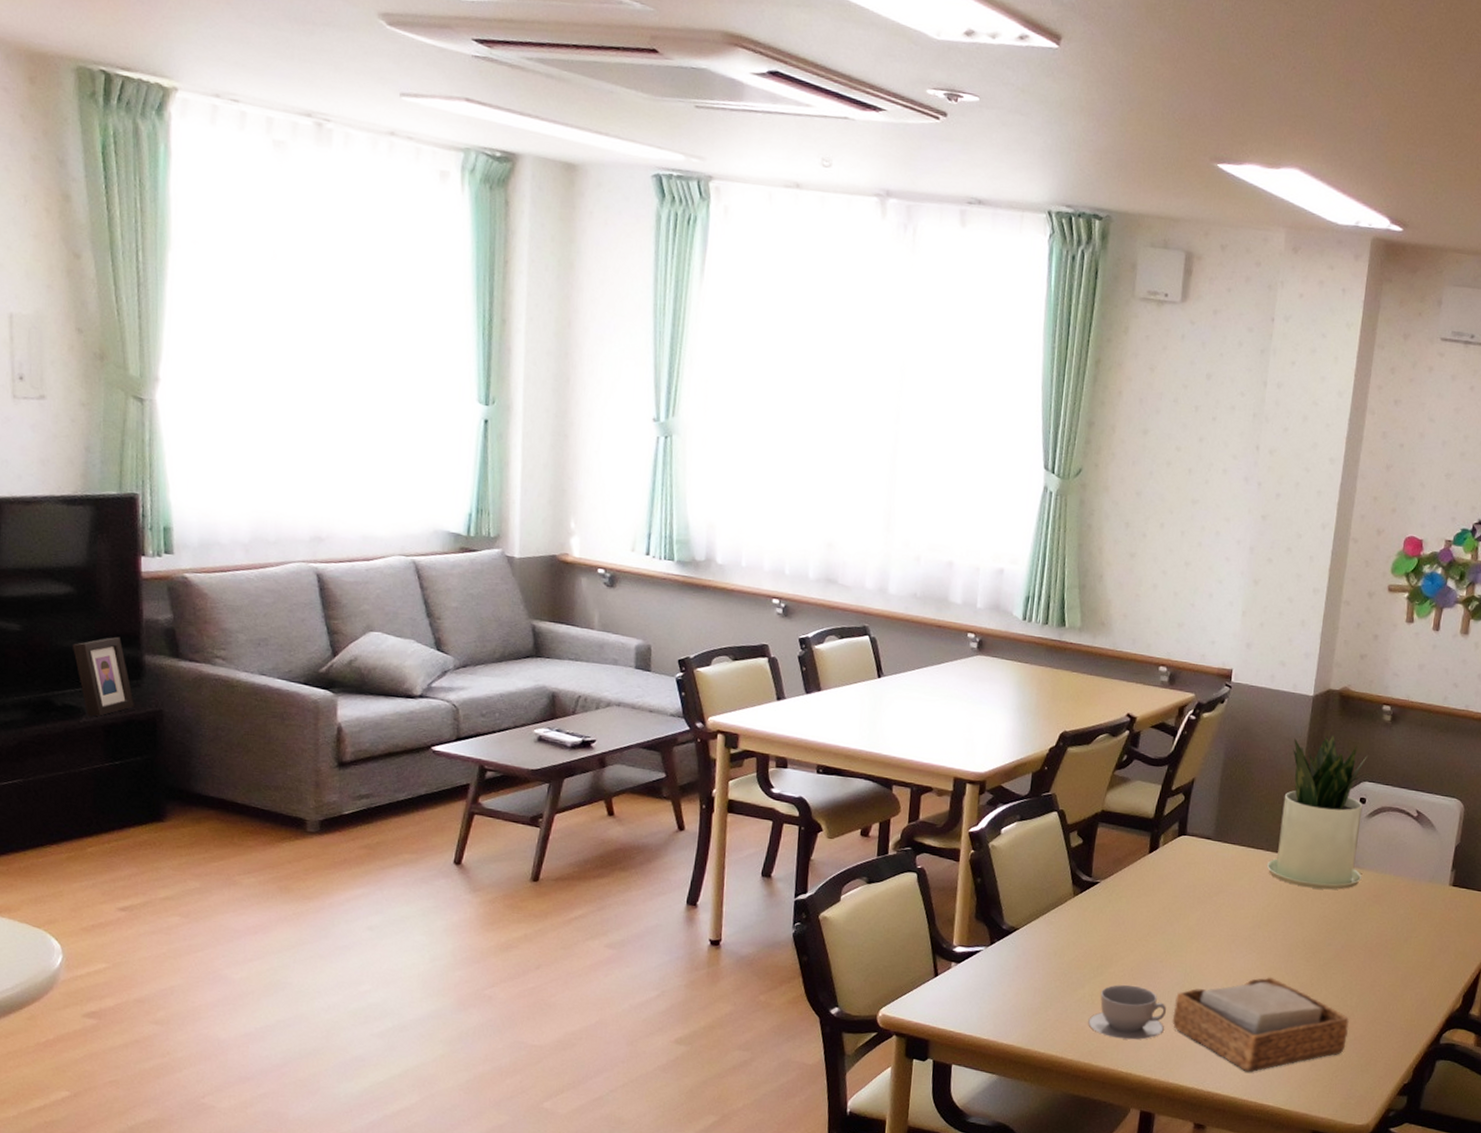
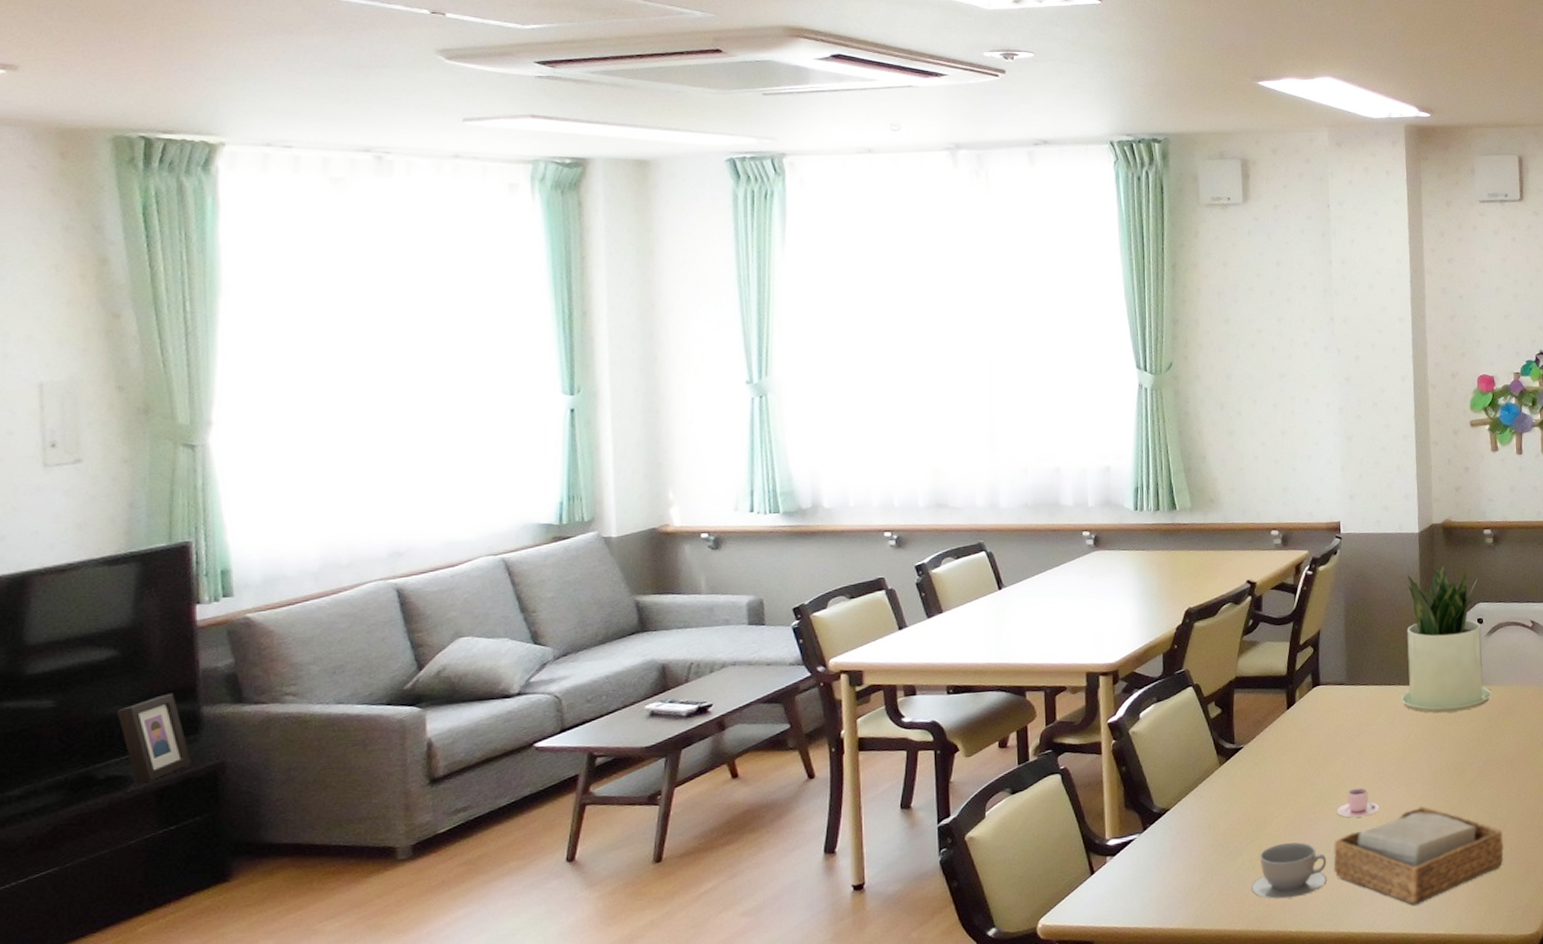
teacup: none [1184,945,1228,976] -> present [1337,787,1379,818]

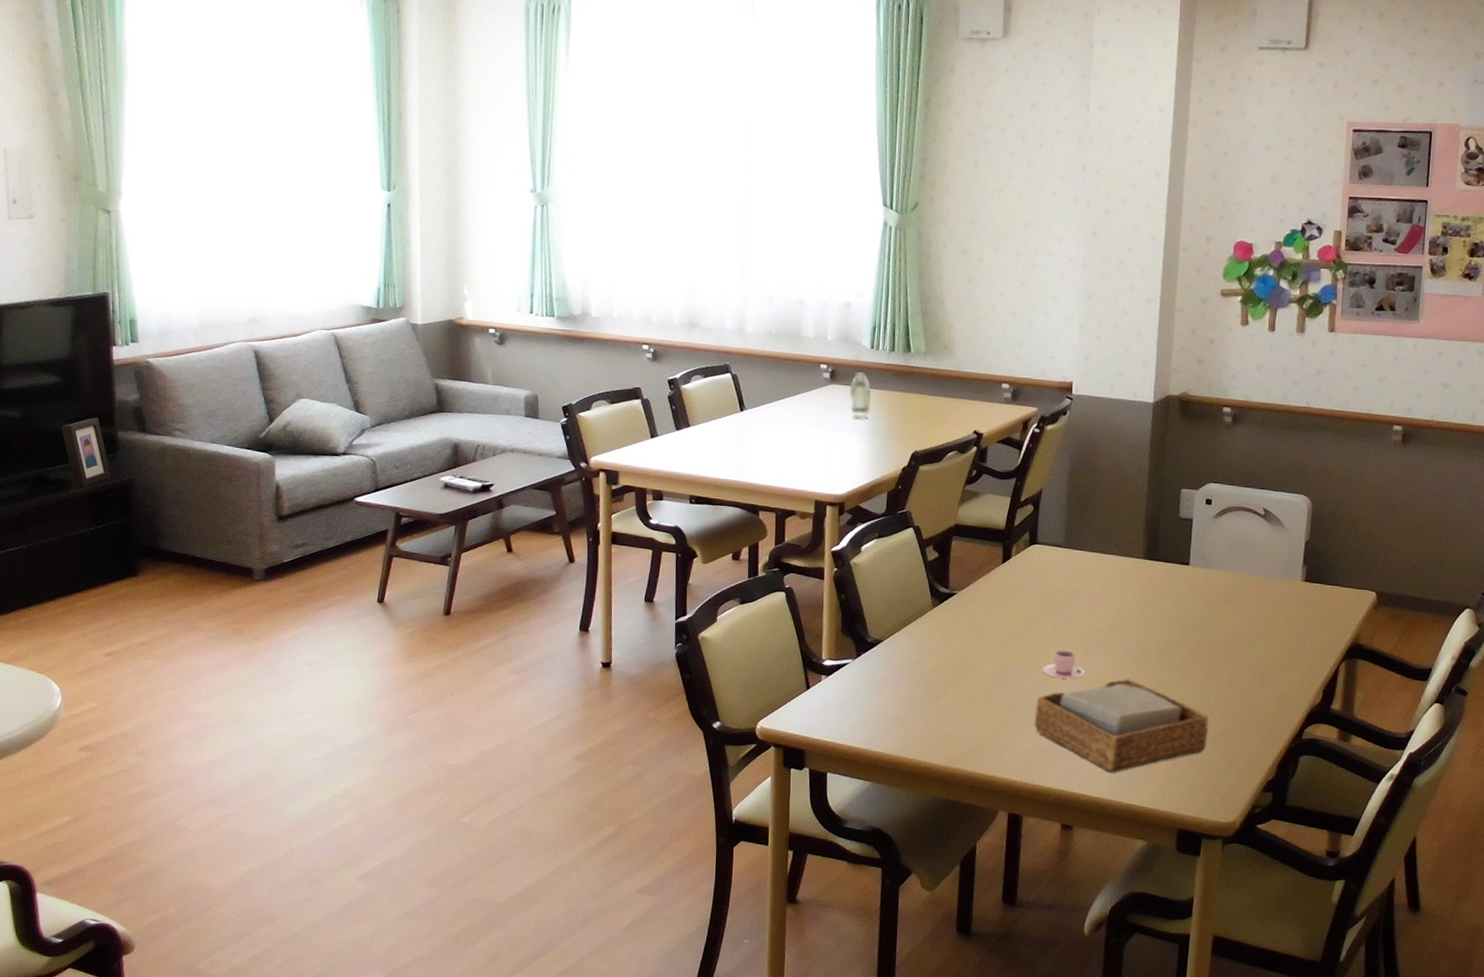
vase: none [1115,534,1138,584] -> present [849,372,871,420]
teacup: present [1251,842,1327,899] -> none [953,690,1028,744]
planter: present [1400,566,1492,713] -> none [1117,440,1213,591]

